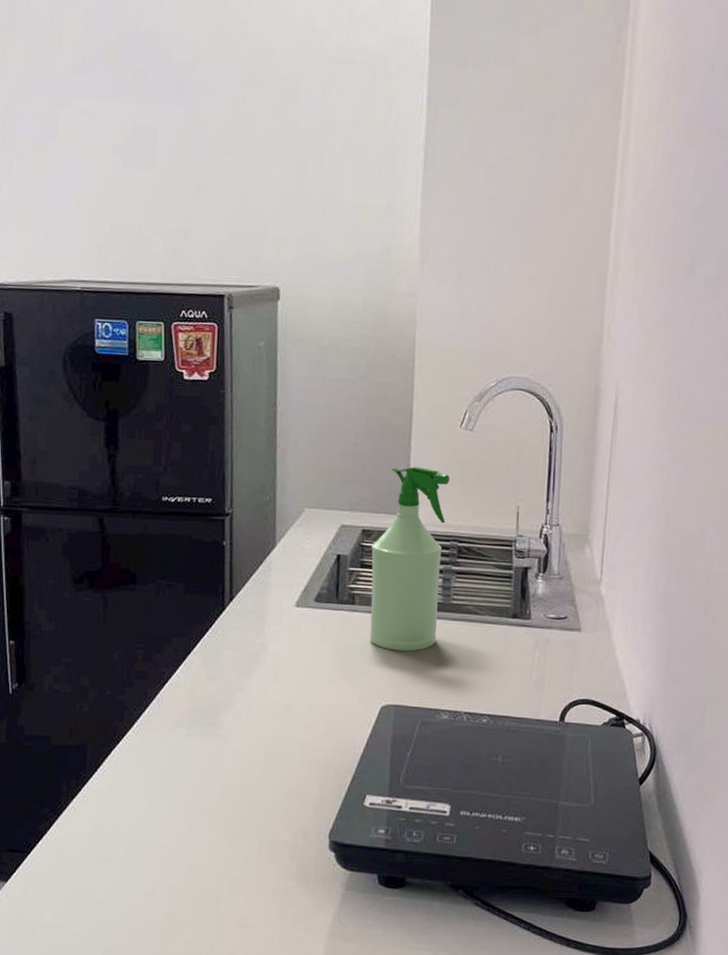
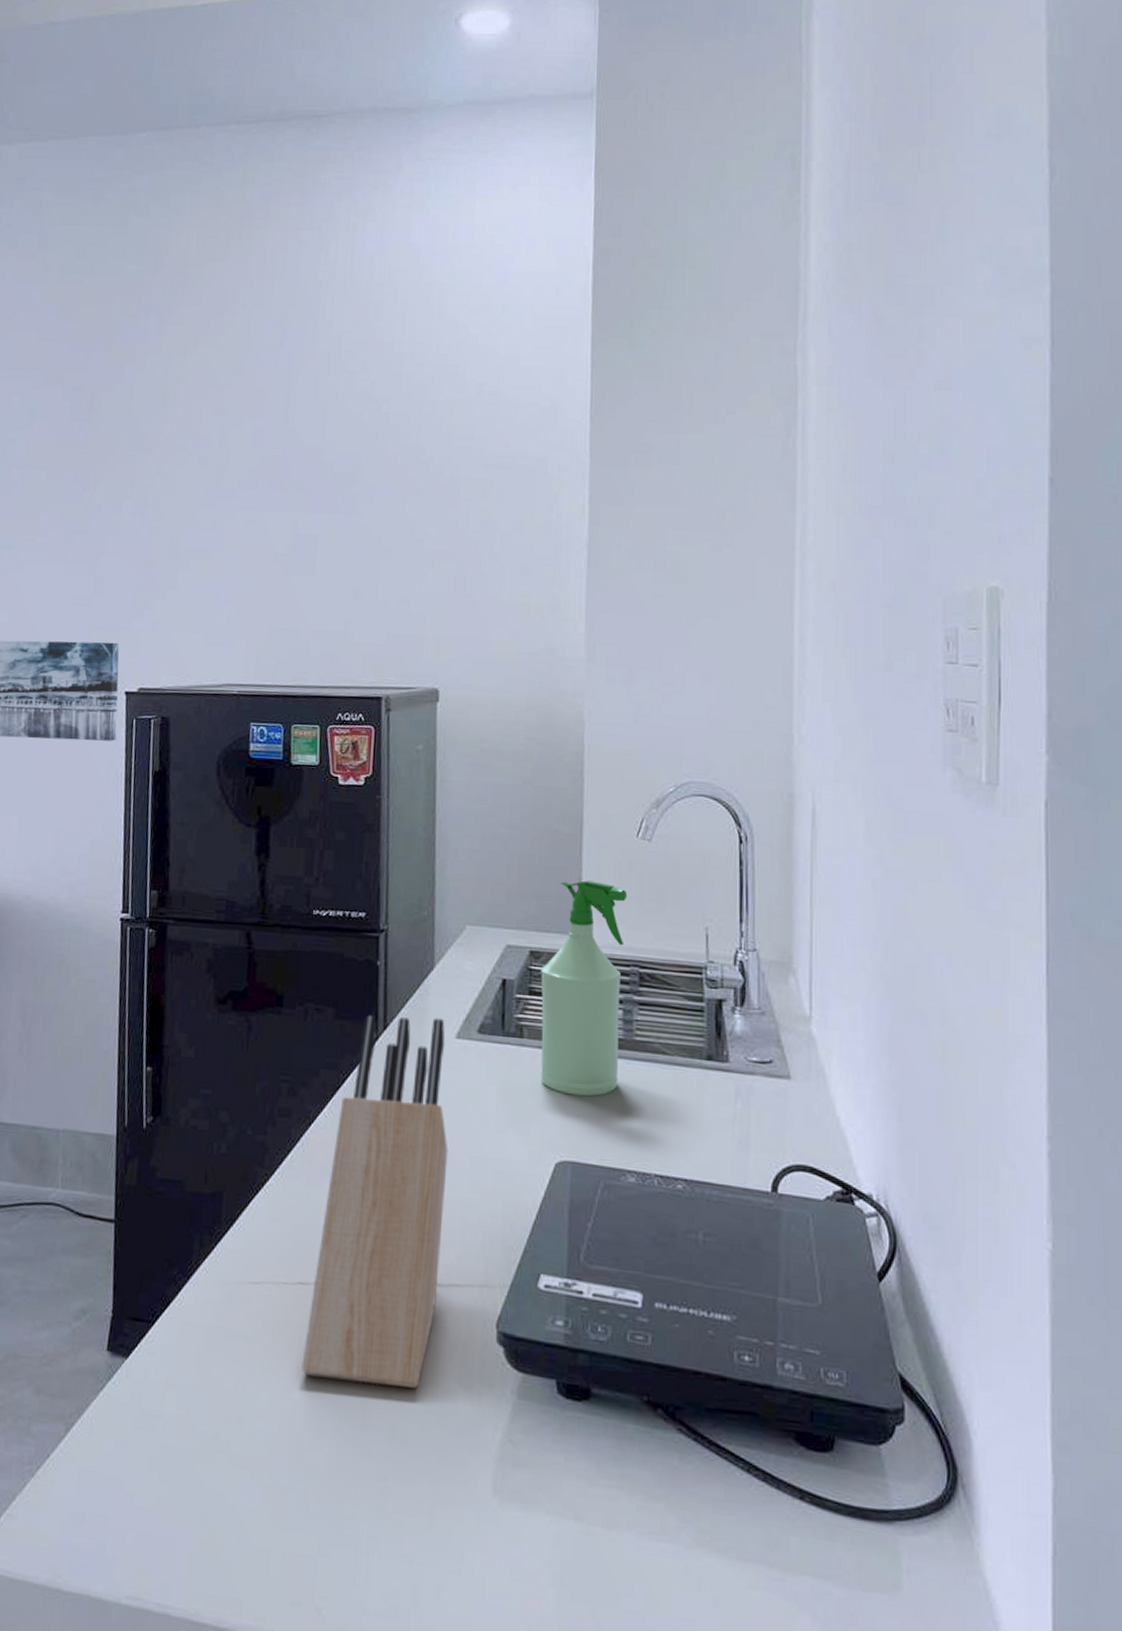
knife block: none [162,589,288,889] -> present [301,1015,448,1388]

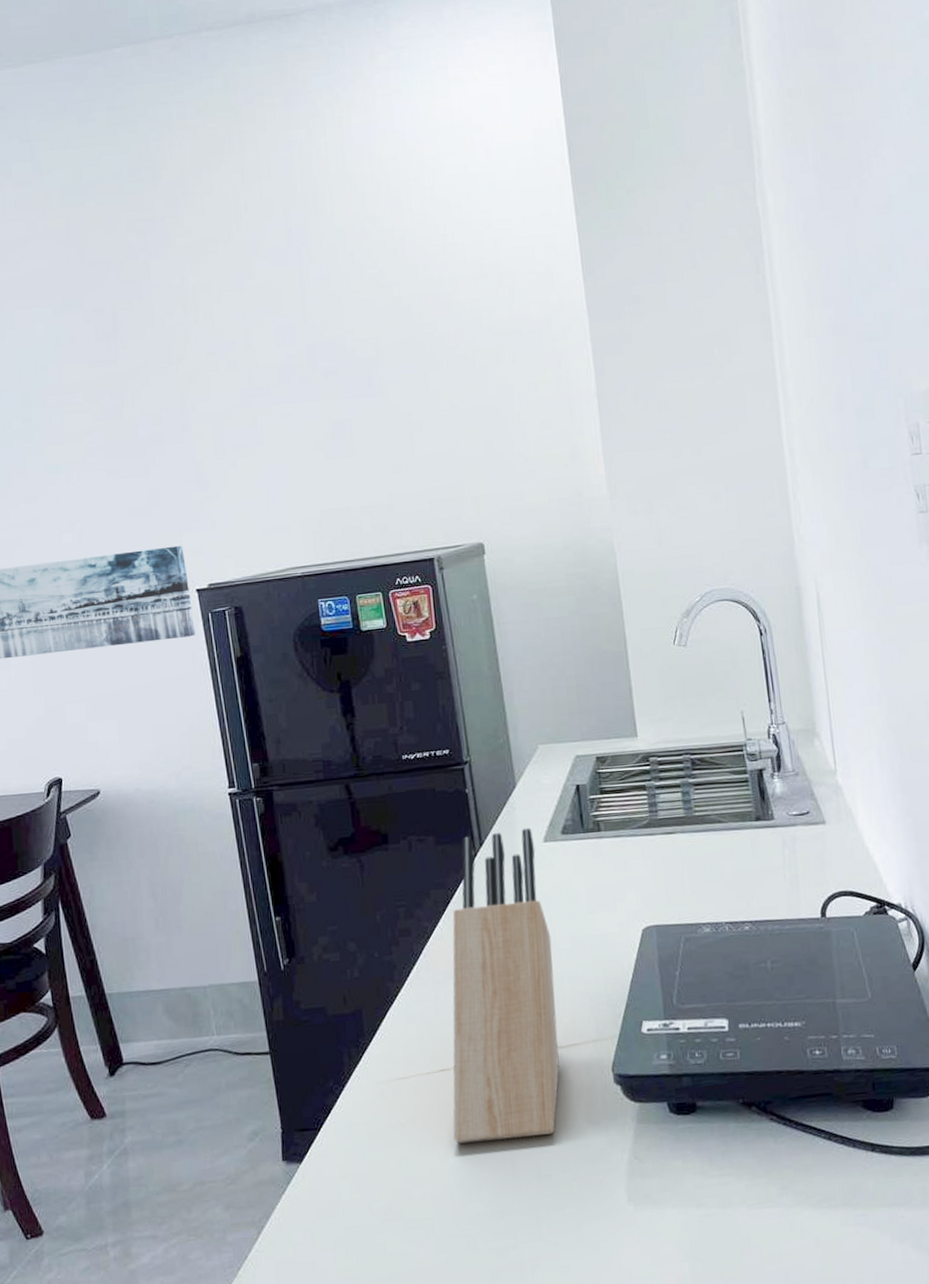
spray bottle: present [541,880,628,1097] -> none [608,688,686,872]

